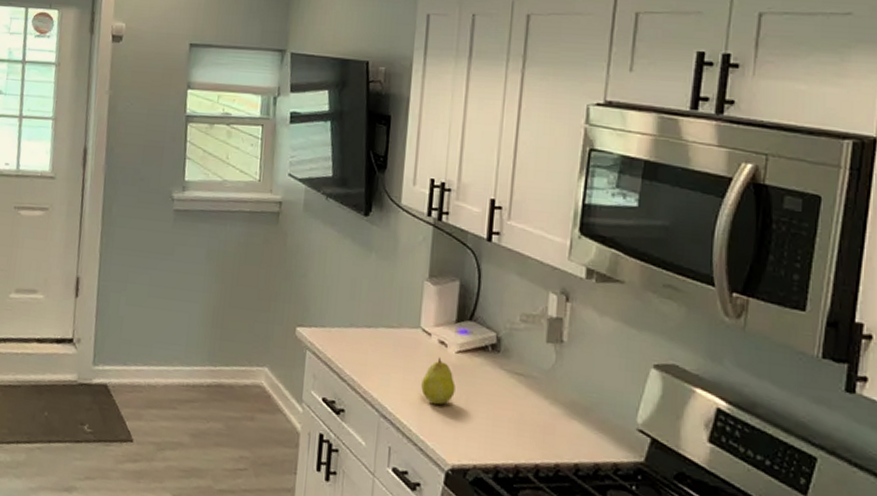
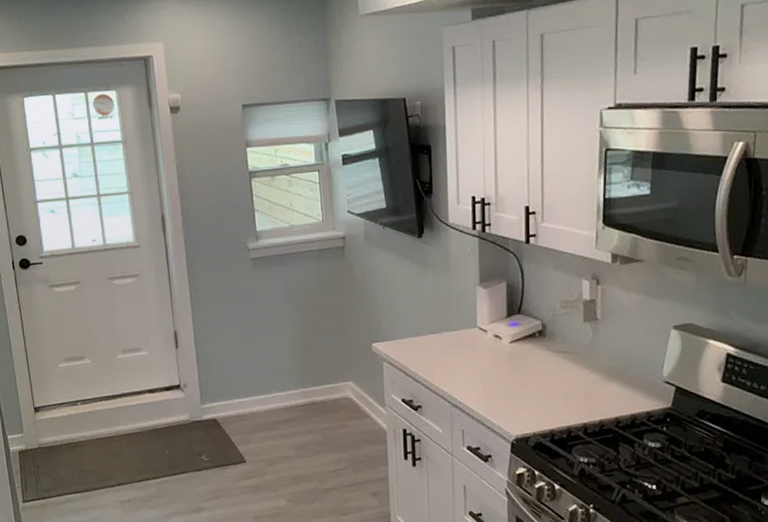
fruit: present [421,357,456,405] -> none [483,349,512,389]

